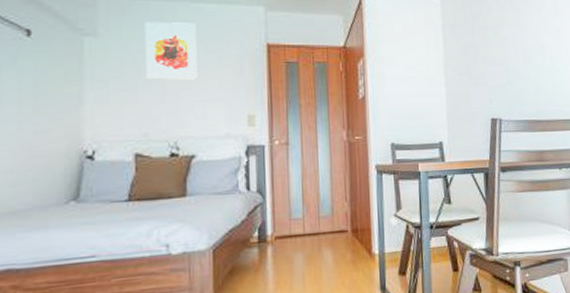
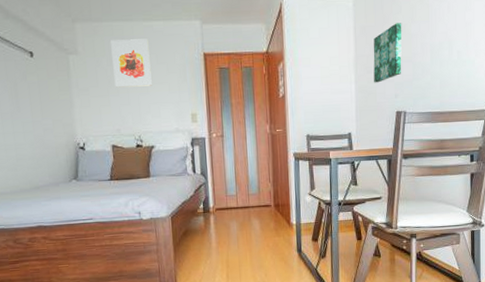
wall art: none [464,24,495,87] -> present [373,23,402,83]

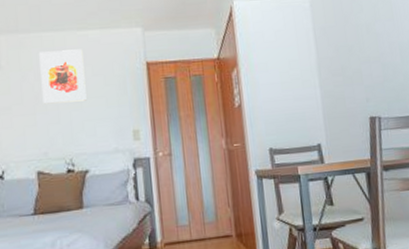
wall art: present [373,23,402,83] -> none [336,22,370,87]

